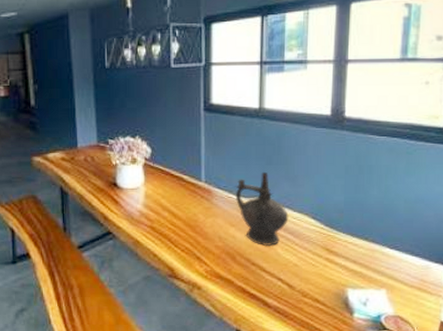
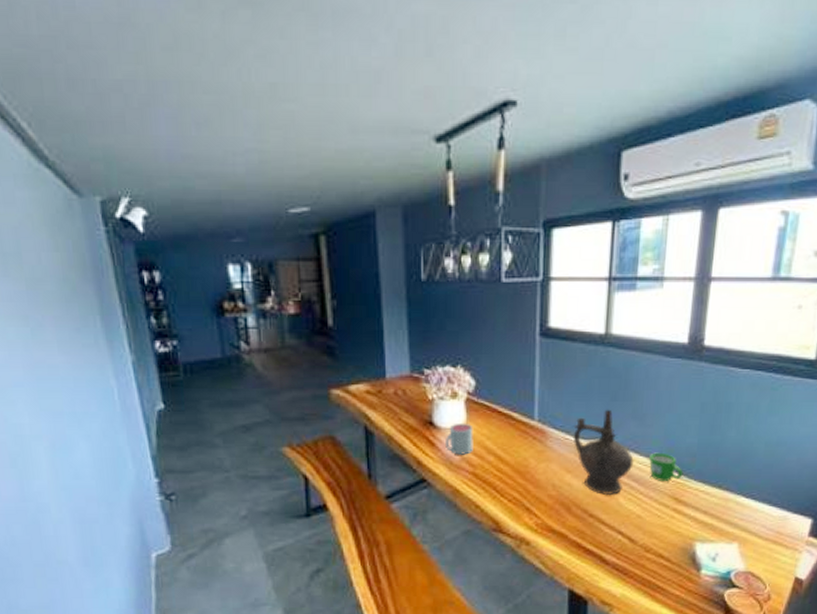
mug: none [127,184,151,211] -> present [446,423,473,455]
mug: none [302,209,333,234] -> present [649,452,684,481]

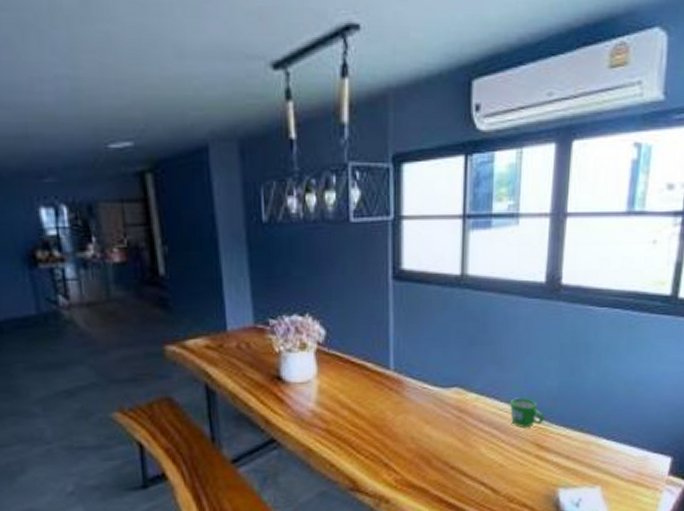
mug: present [446,423,473,455] -> none [296,376,326,411]
ceremonial vessel: present [573,409,634,496] -> none [431,354,494,446]

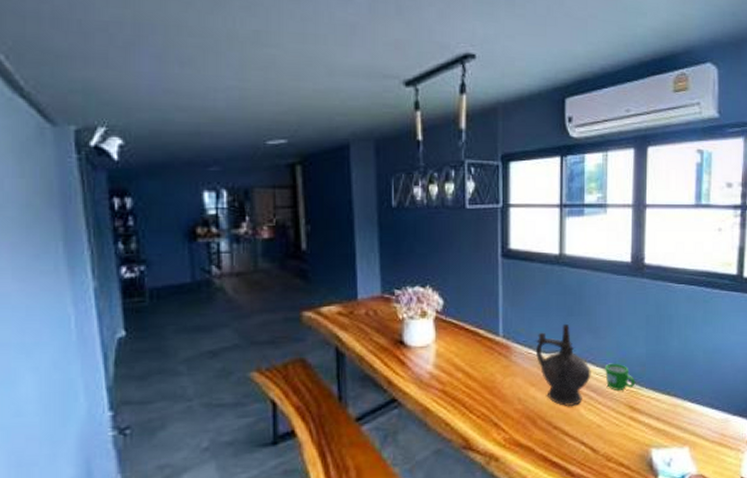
ceremonial vessel: none [431,354,494,446] -> present [535,323,591,407]

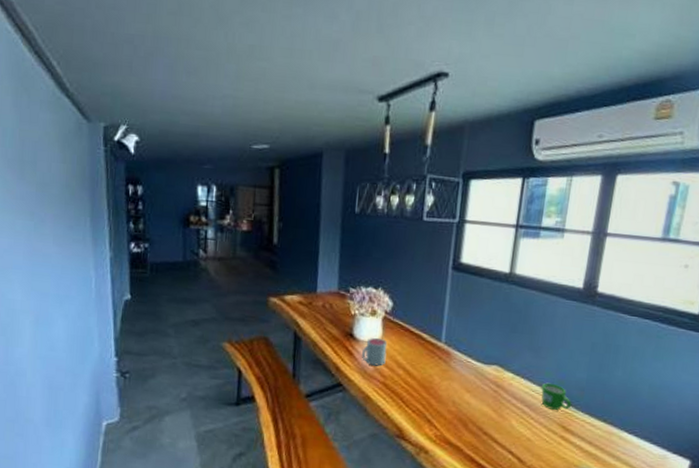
mug: none [416,341,442,373] -> present [362,337,387,366]
ceremonial vessel: present [535,323,591,407] -> none [475,339,528,418]

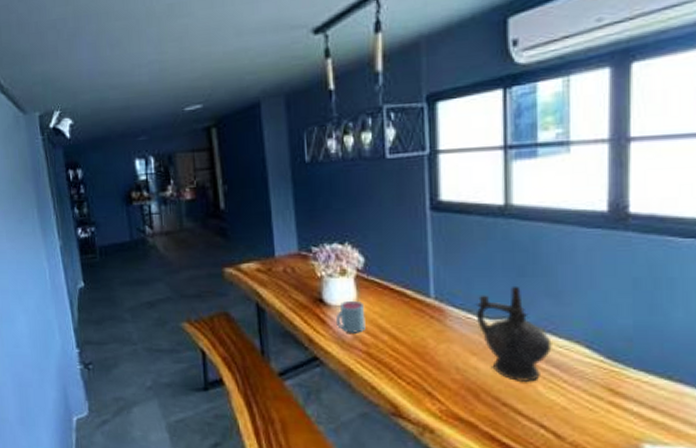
ceremonial vessel: none [475,339,528,418] -> present [475,285,552,383]
mug: present [541,382,572,410] -> none [572,335,618,369]

